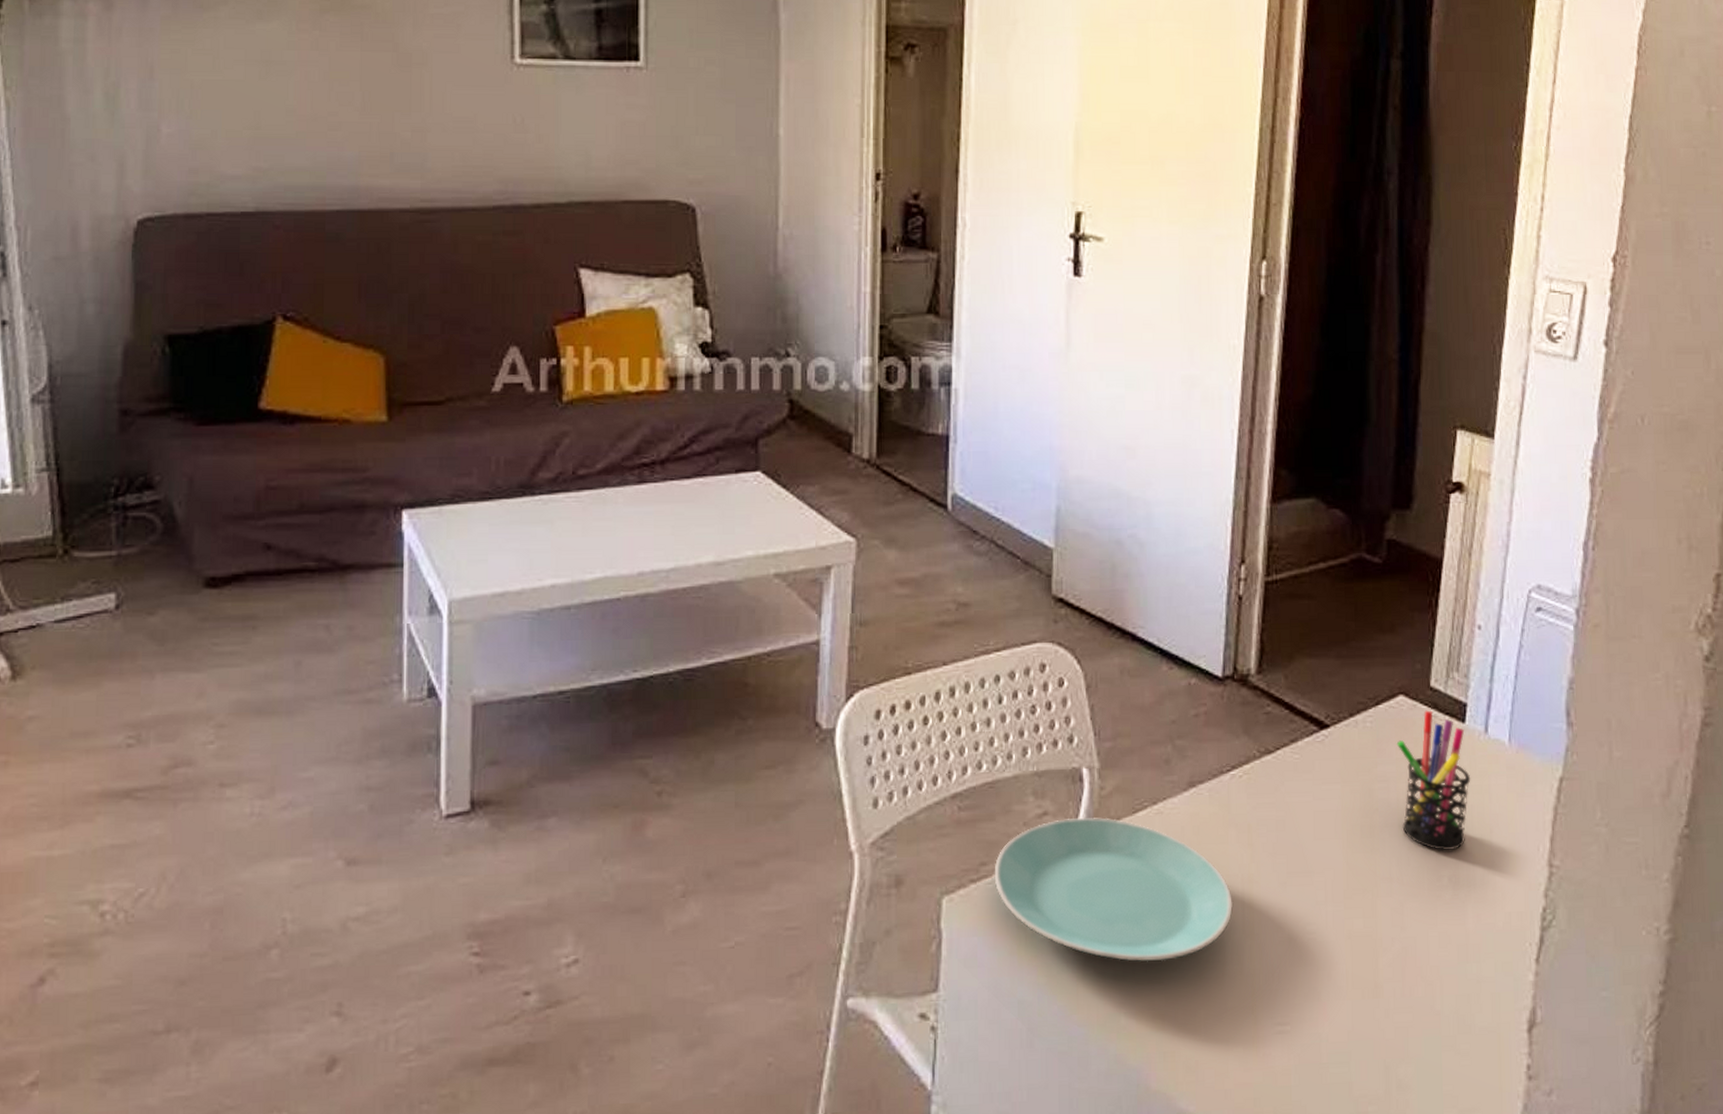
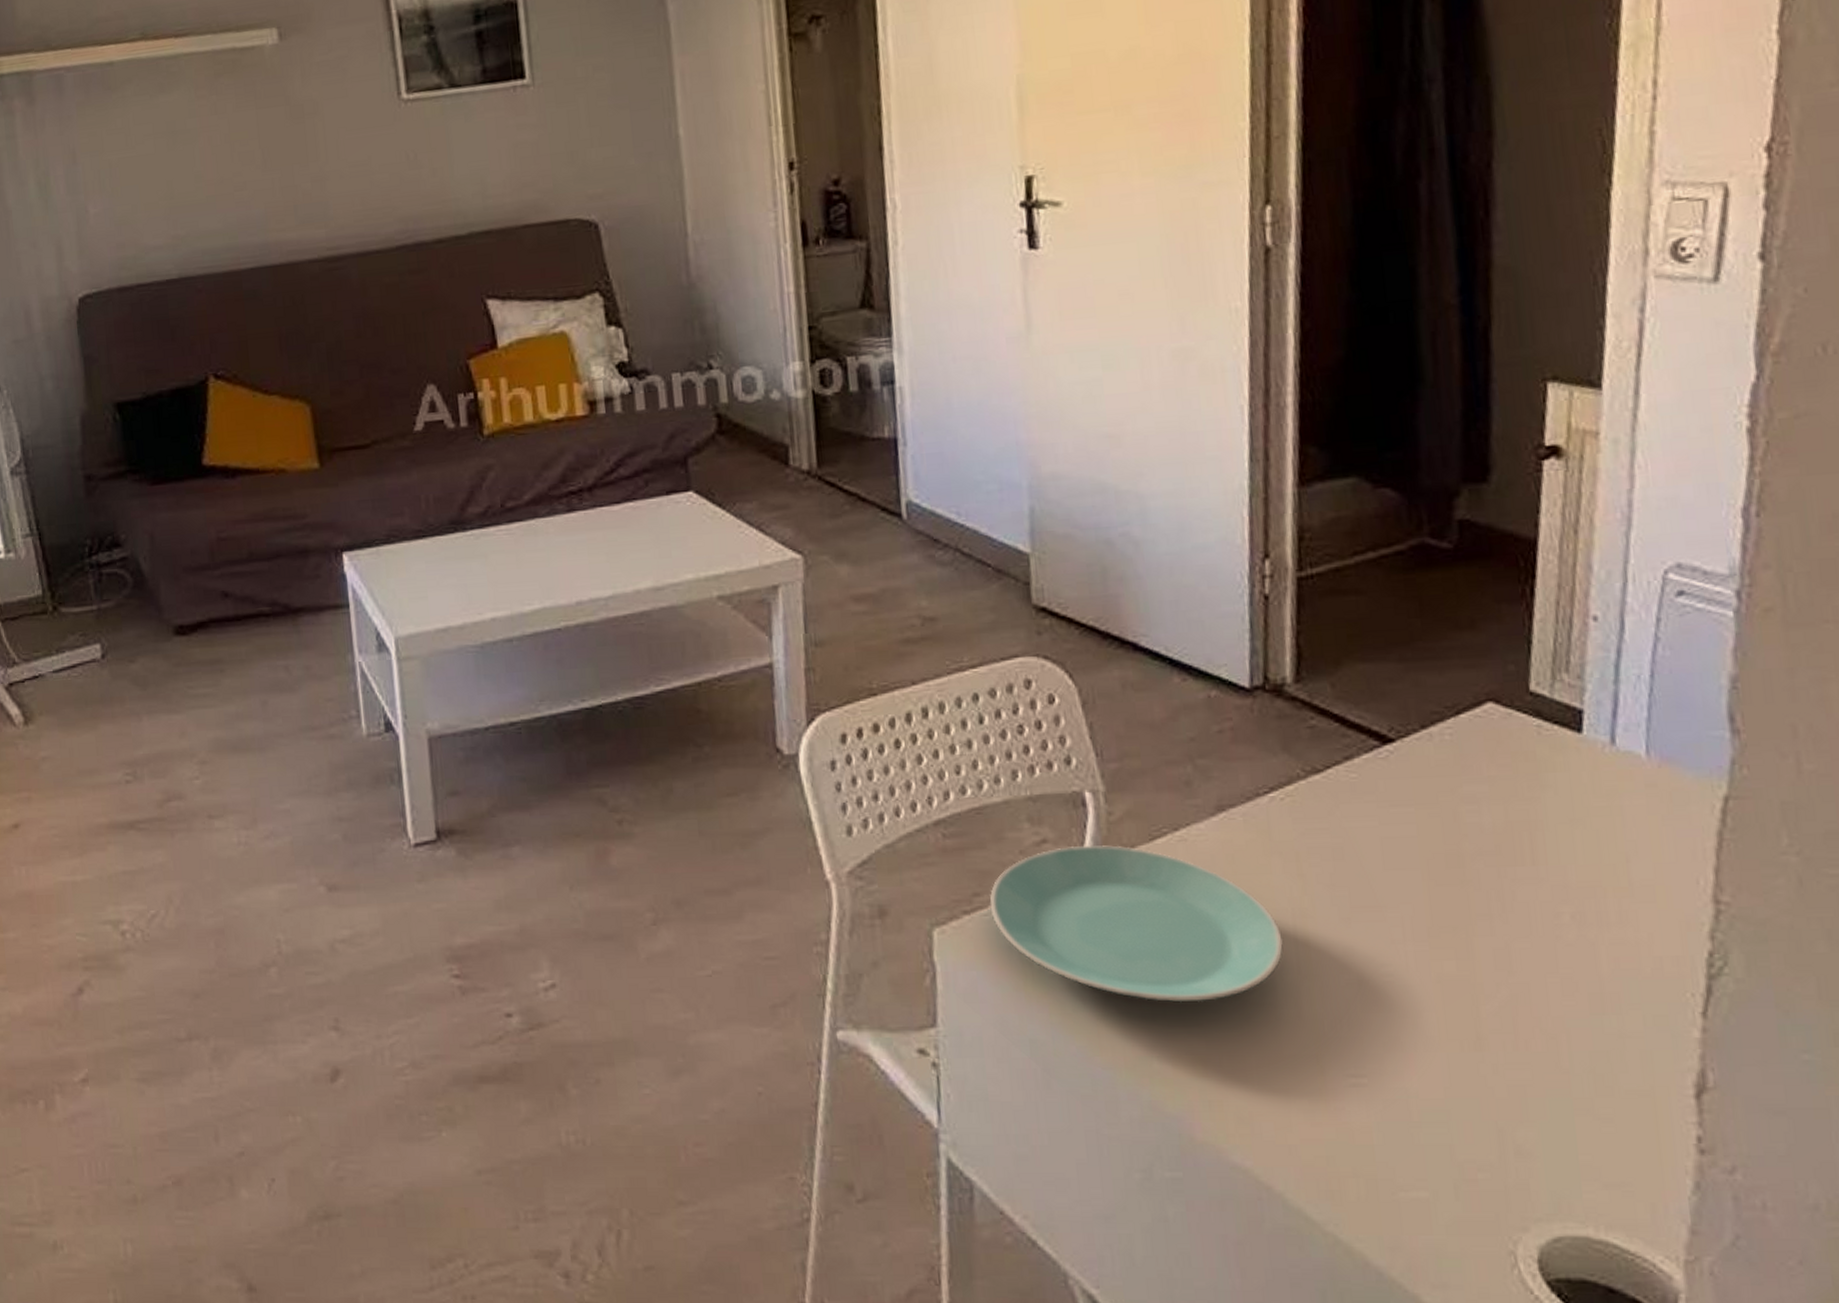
pen holder: present [1396,710,1471,851] -> none [1487,719,1595,884]

